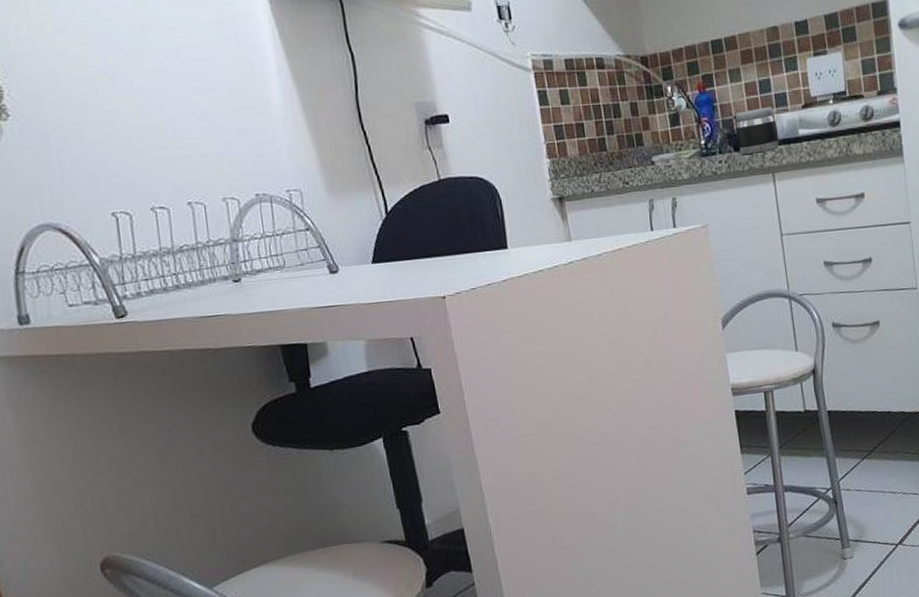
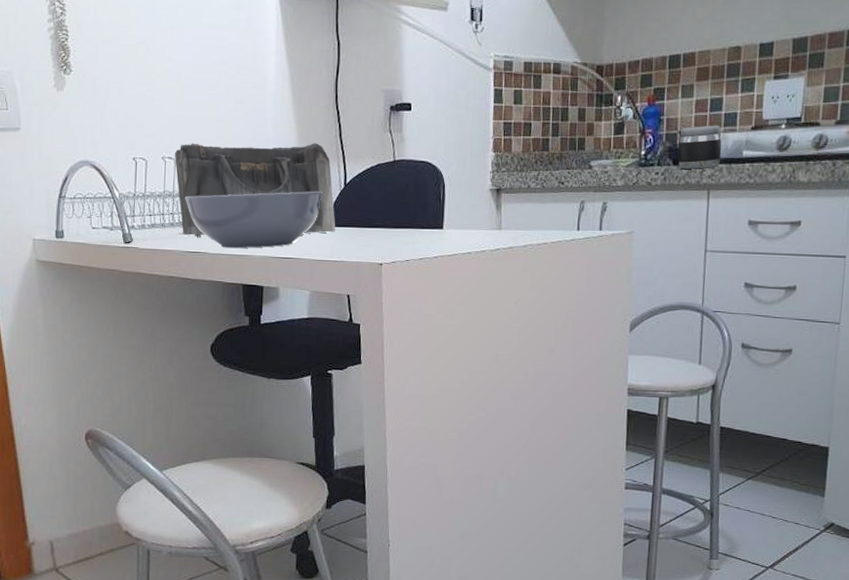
saddlebag: none [167,170,385,299] -> present [175,143,336,238]
bowl: none [189,224,362,306] -> present [185,191,323,249]

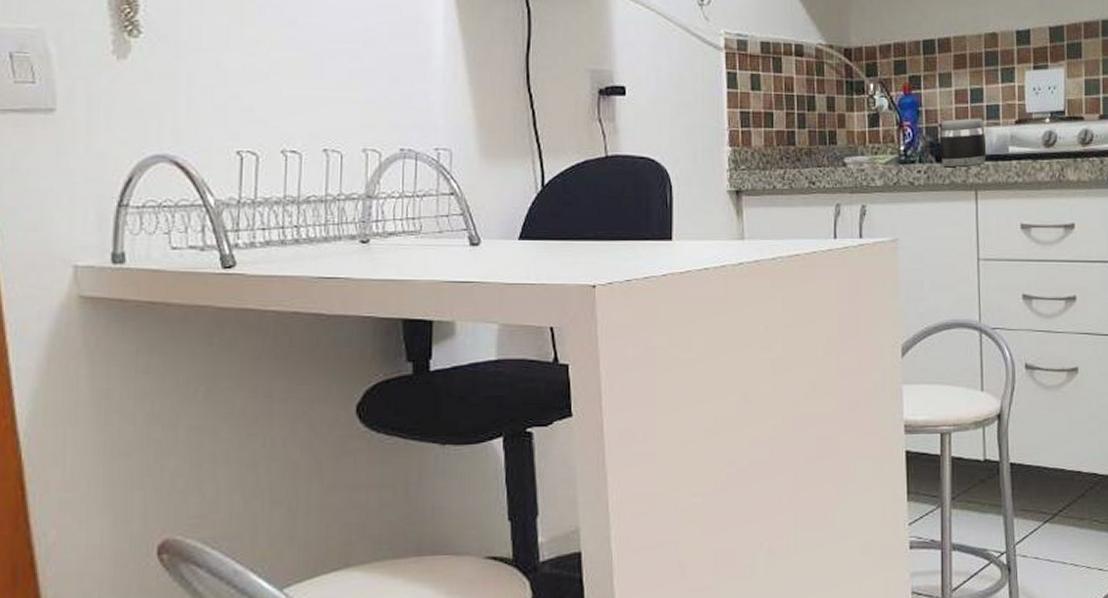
saddlebag: present [175,143,336,238] -> none [301,132,532,259]
bowl: present [185,191,323,249] -> none [316,194,513,272]

